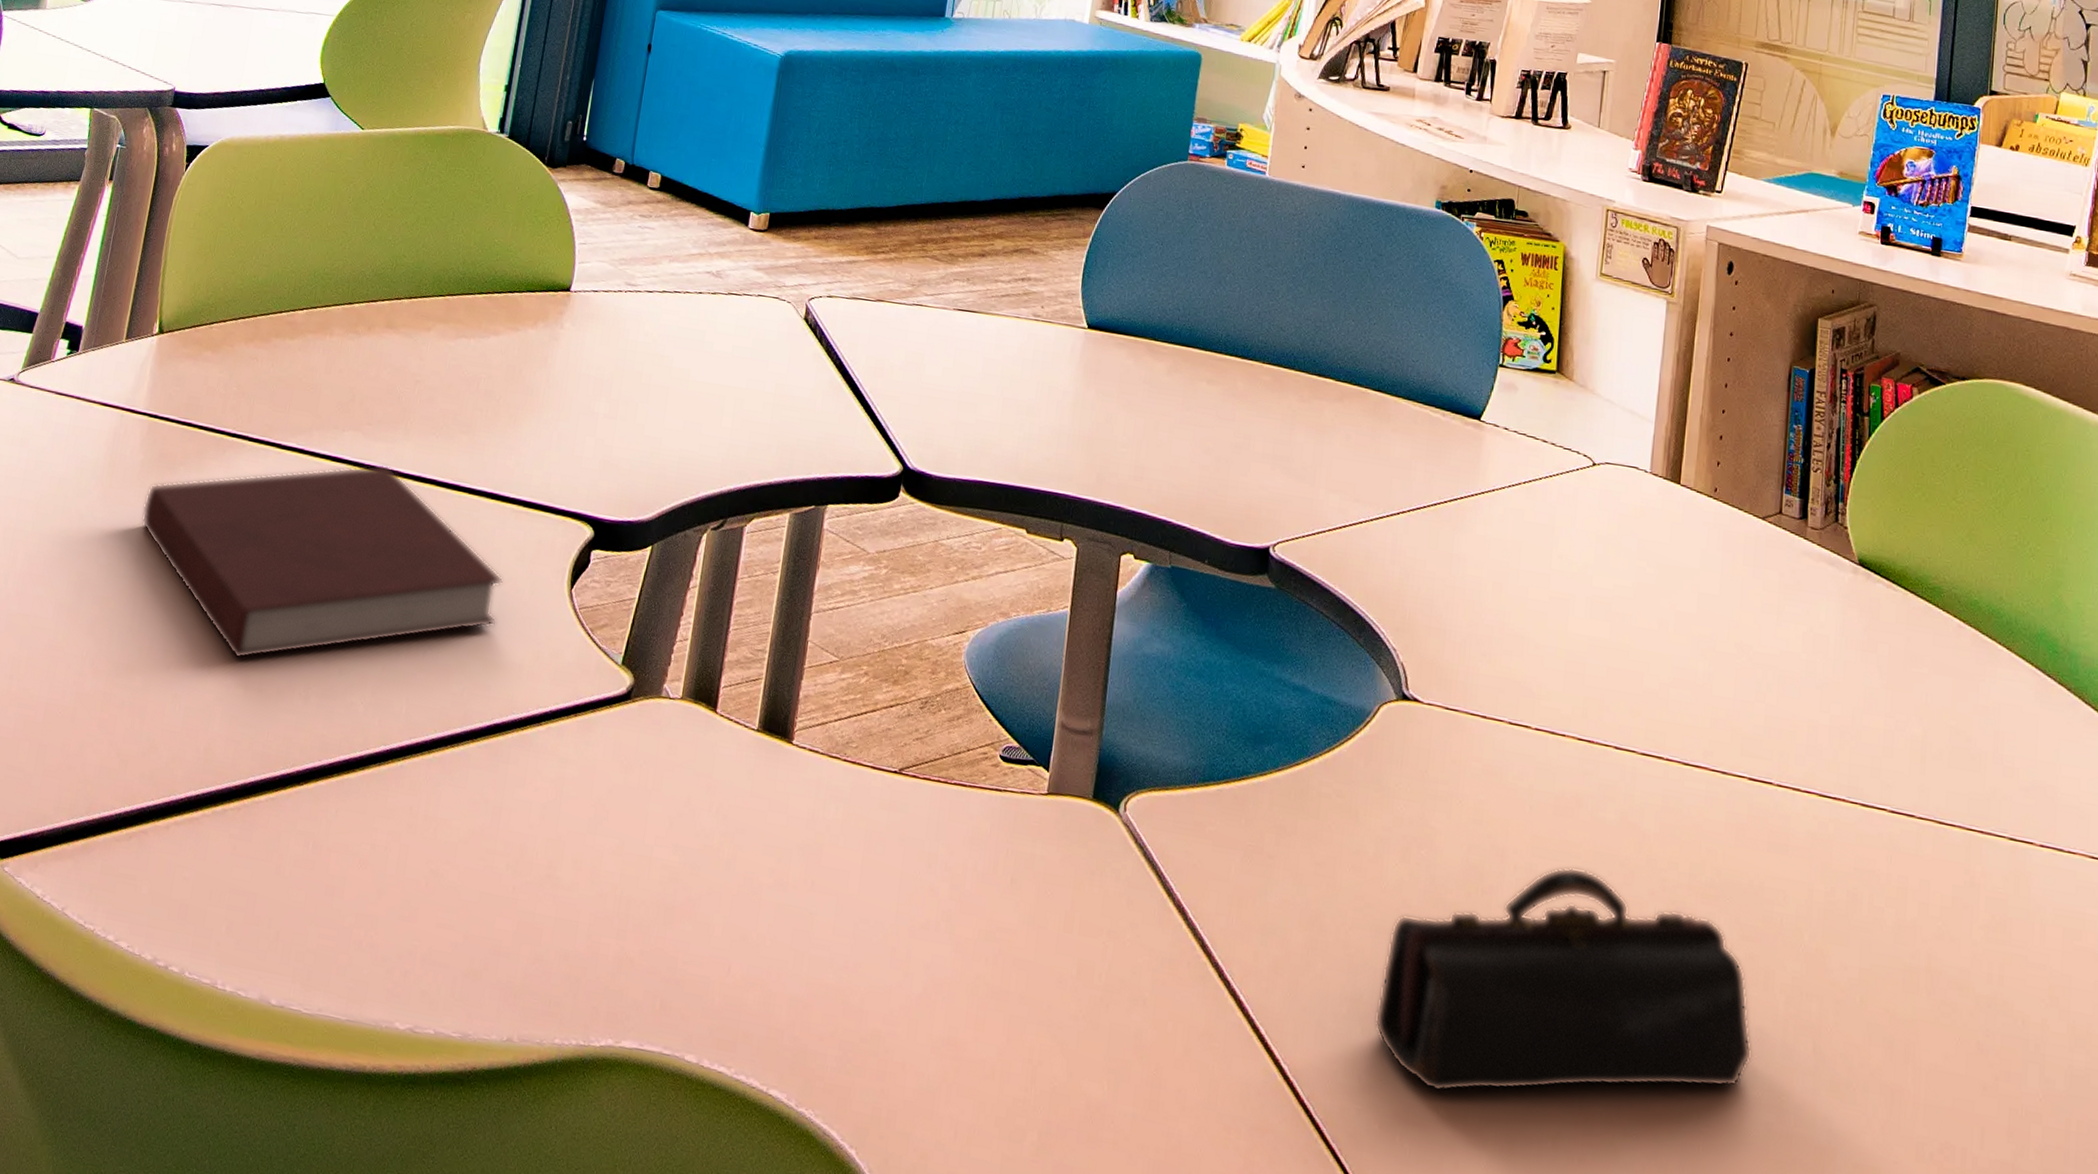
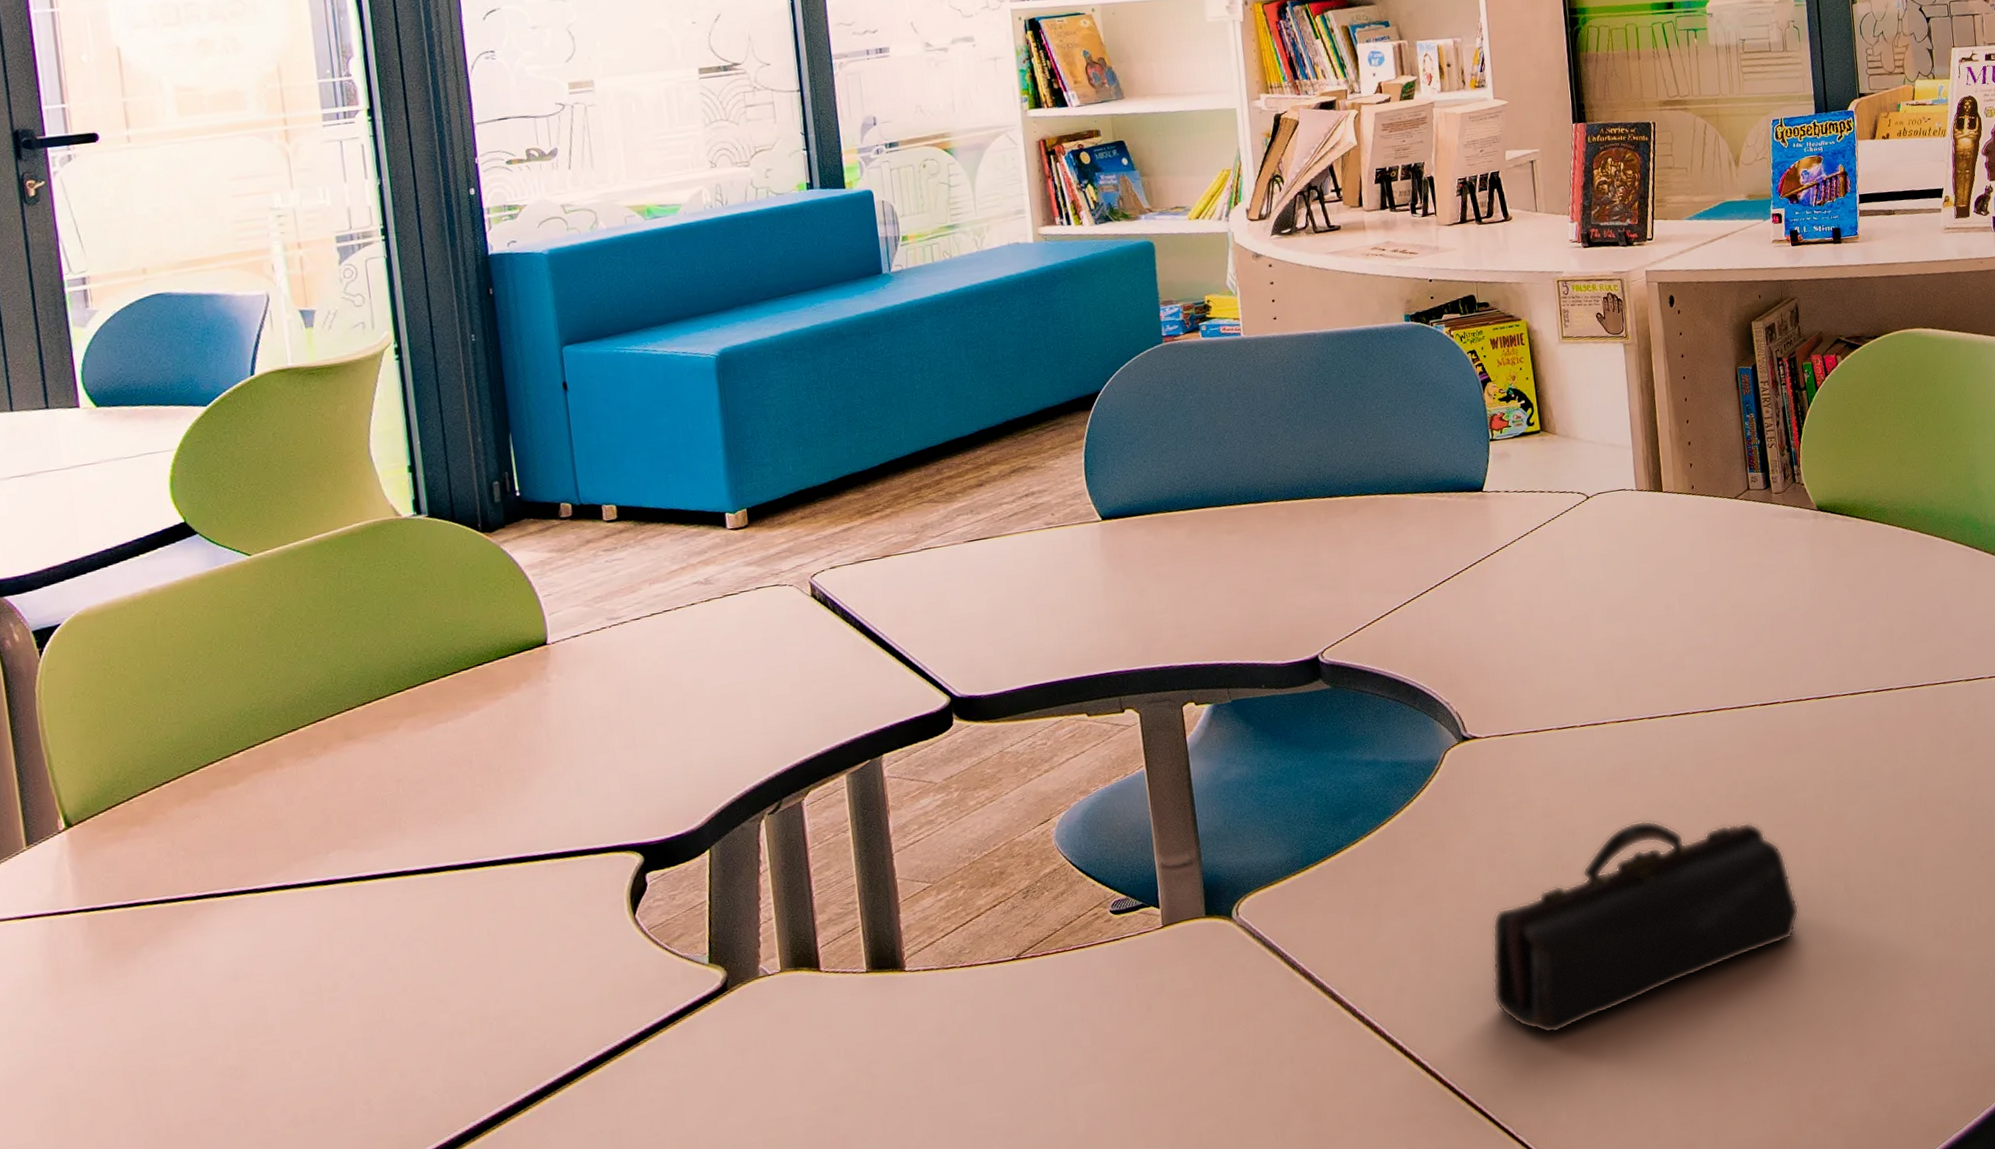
notebook: present [141,464,503,660] -> none [109,869,562,1103]

